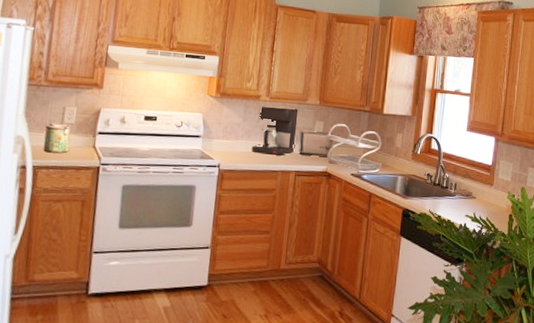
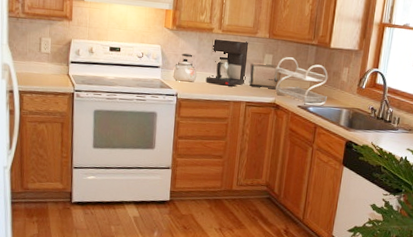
canister: present [43,122,71,154] -> none [26,51,48,80]
kettle: none [215,121,241,153] -> present [172,53,196,83]

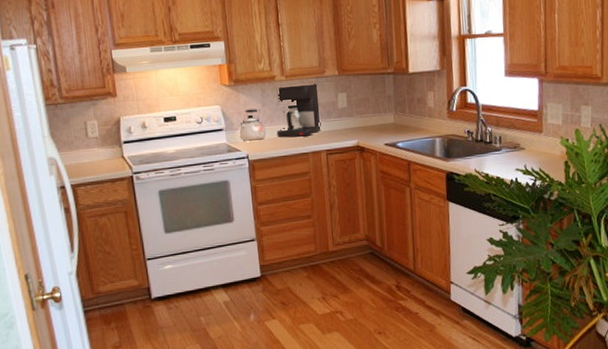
toaster: present [249,63,282,90] -> none [324,103,361,133]
dish rack: present [275,57,328,106] -> none [352,92,417,142]

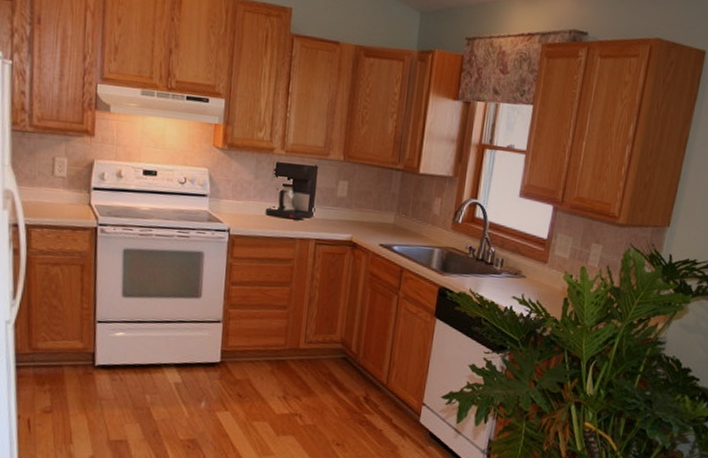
kettle: present [239,109,266,142] -> none [223,178,253,215]

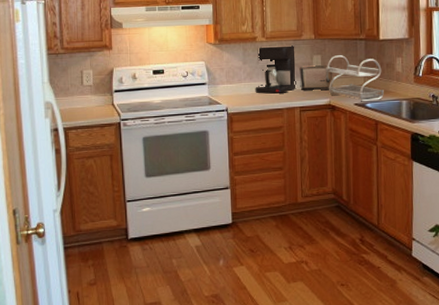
toaster: none [319,191,361,224] -> present [300,65,333,91]
dish rack: none [351,184,417,245] -> present [326,55,385,102]

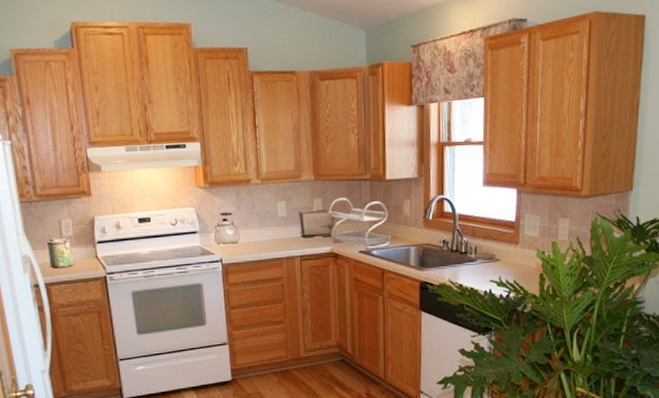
canister: none [68,85,92,115] -> present [46,236,74,269]
kettle: none [220,66,245,96] -> present [213,212,240,245]
coffee maker: present [255,45,295,94] -> none [251,187,295,242]

